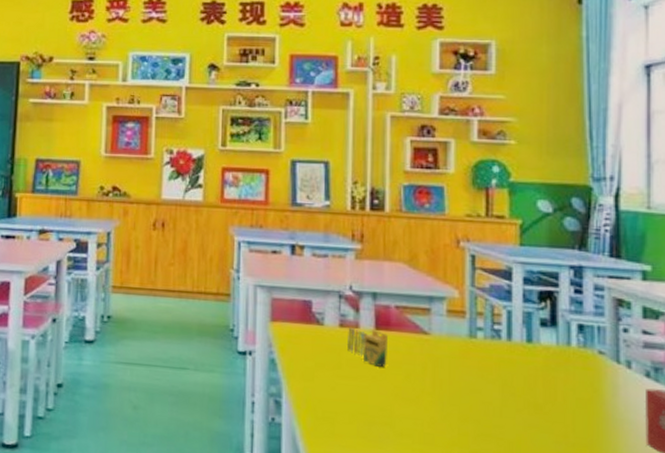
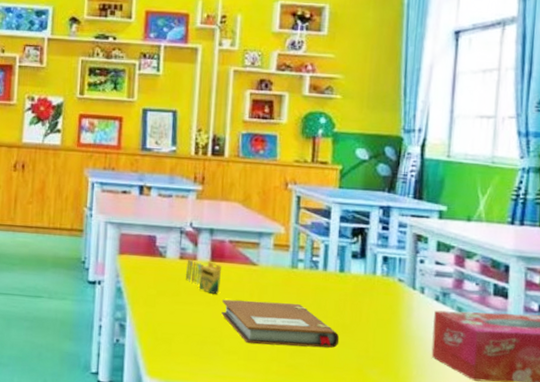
notebook: none [391,373,532,432] -> present [222,299,340,348]

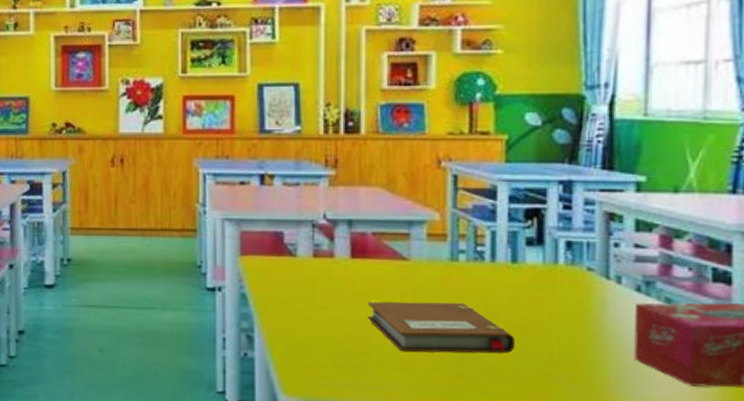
crayon: present [185,260,222,294] -> none [321,258,366,296]

